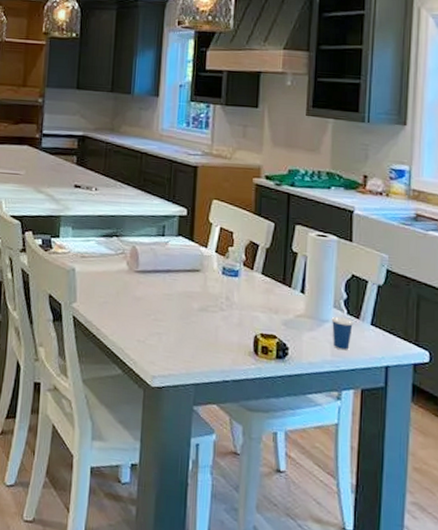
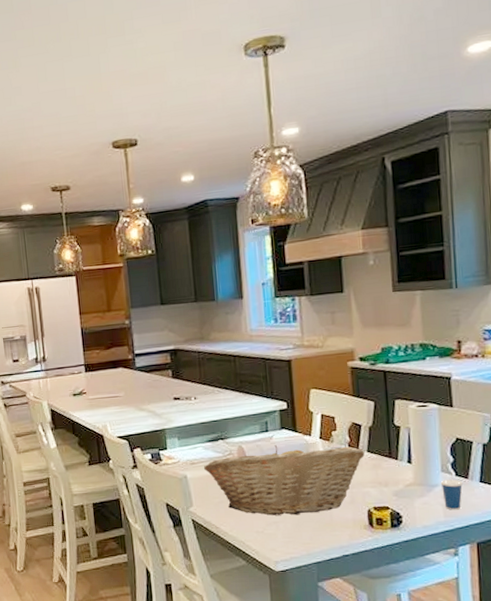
fruit basket: none [93,251,258,330] -> present [203,445,365,516]

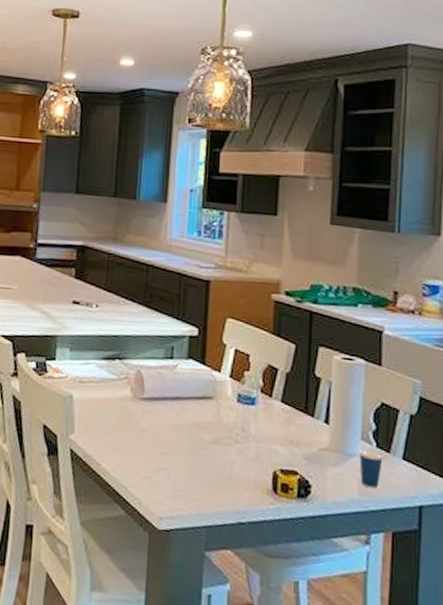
fruit basket: present [203,445,365,516] -> none [93,376,278,465]

